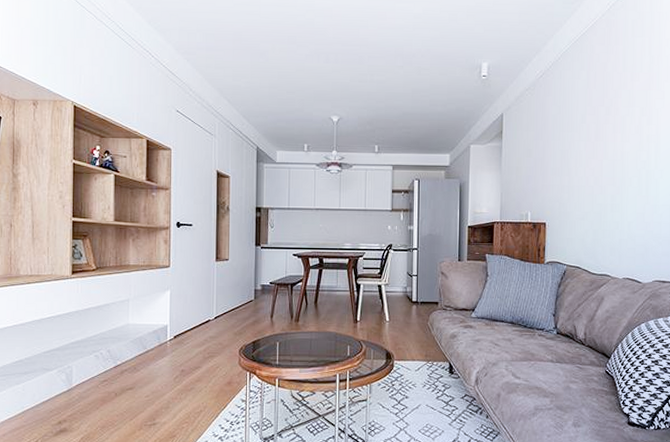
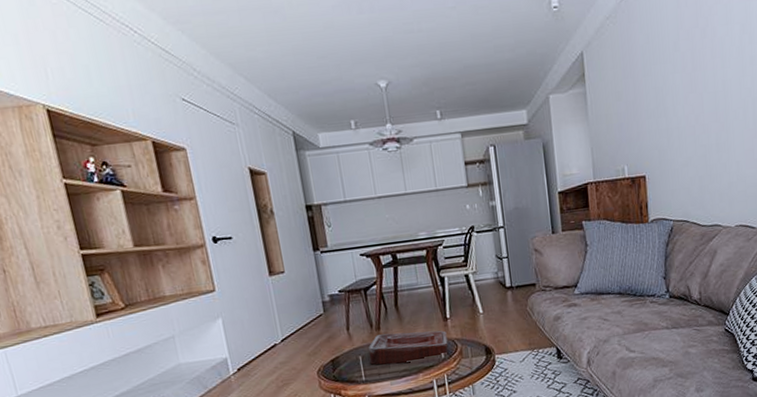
decorative tray: none [285,326,355,355] -> present [368,330,448,366]

